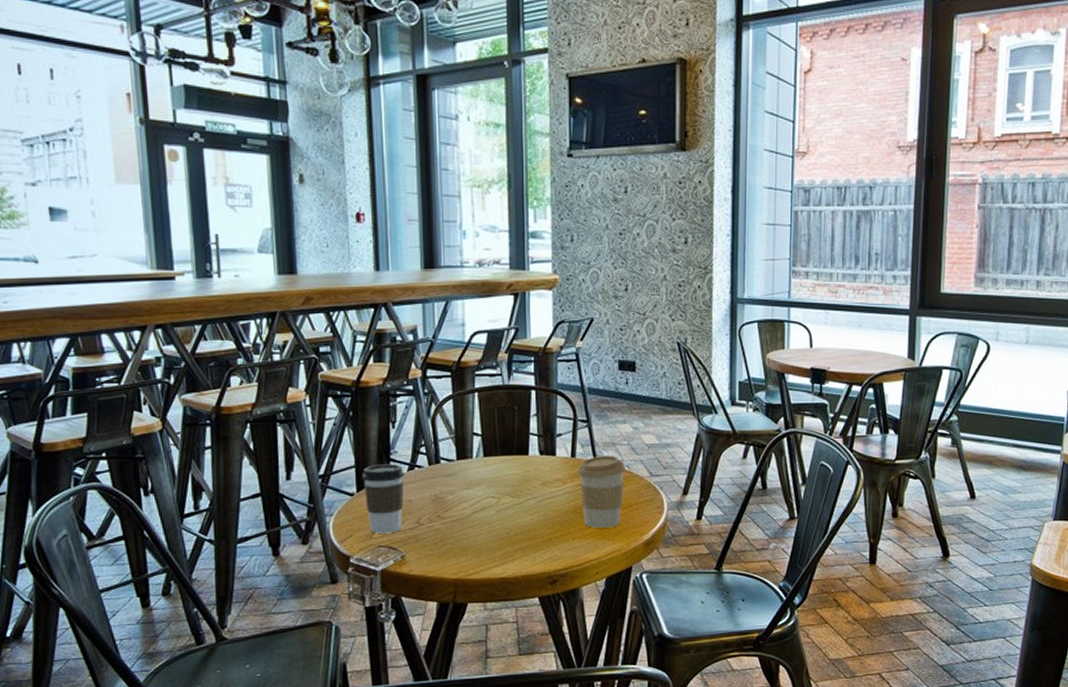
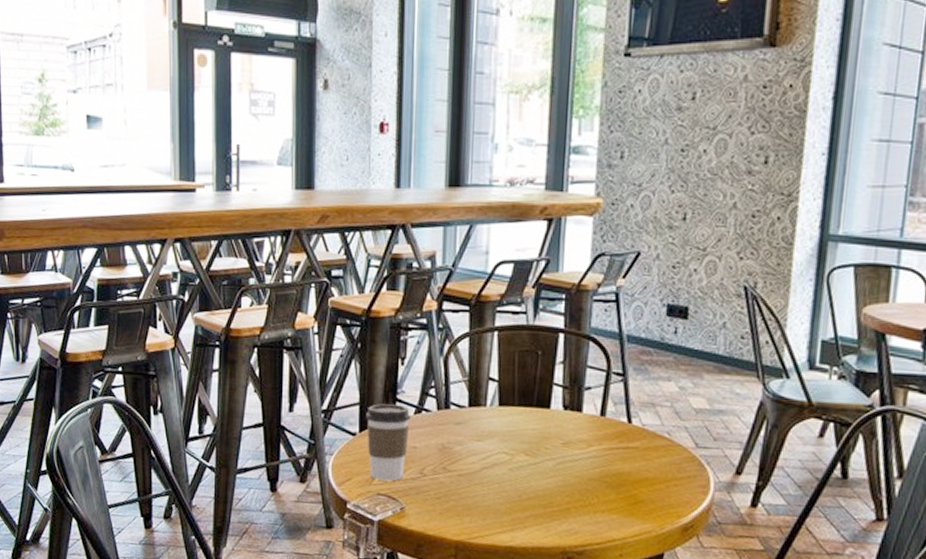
coffee cup: present [577,455,625,528] -> none [606,416,666,504]

